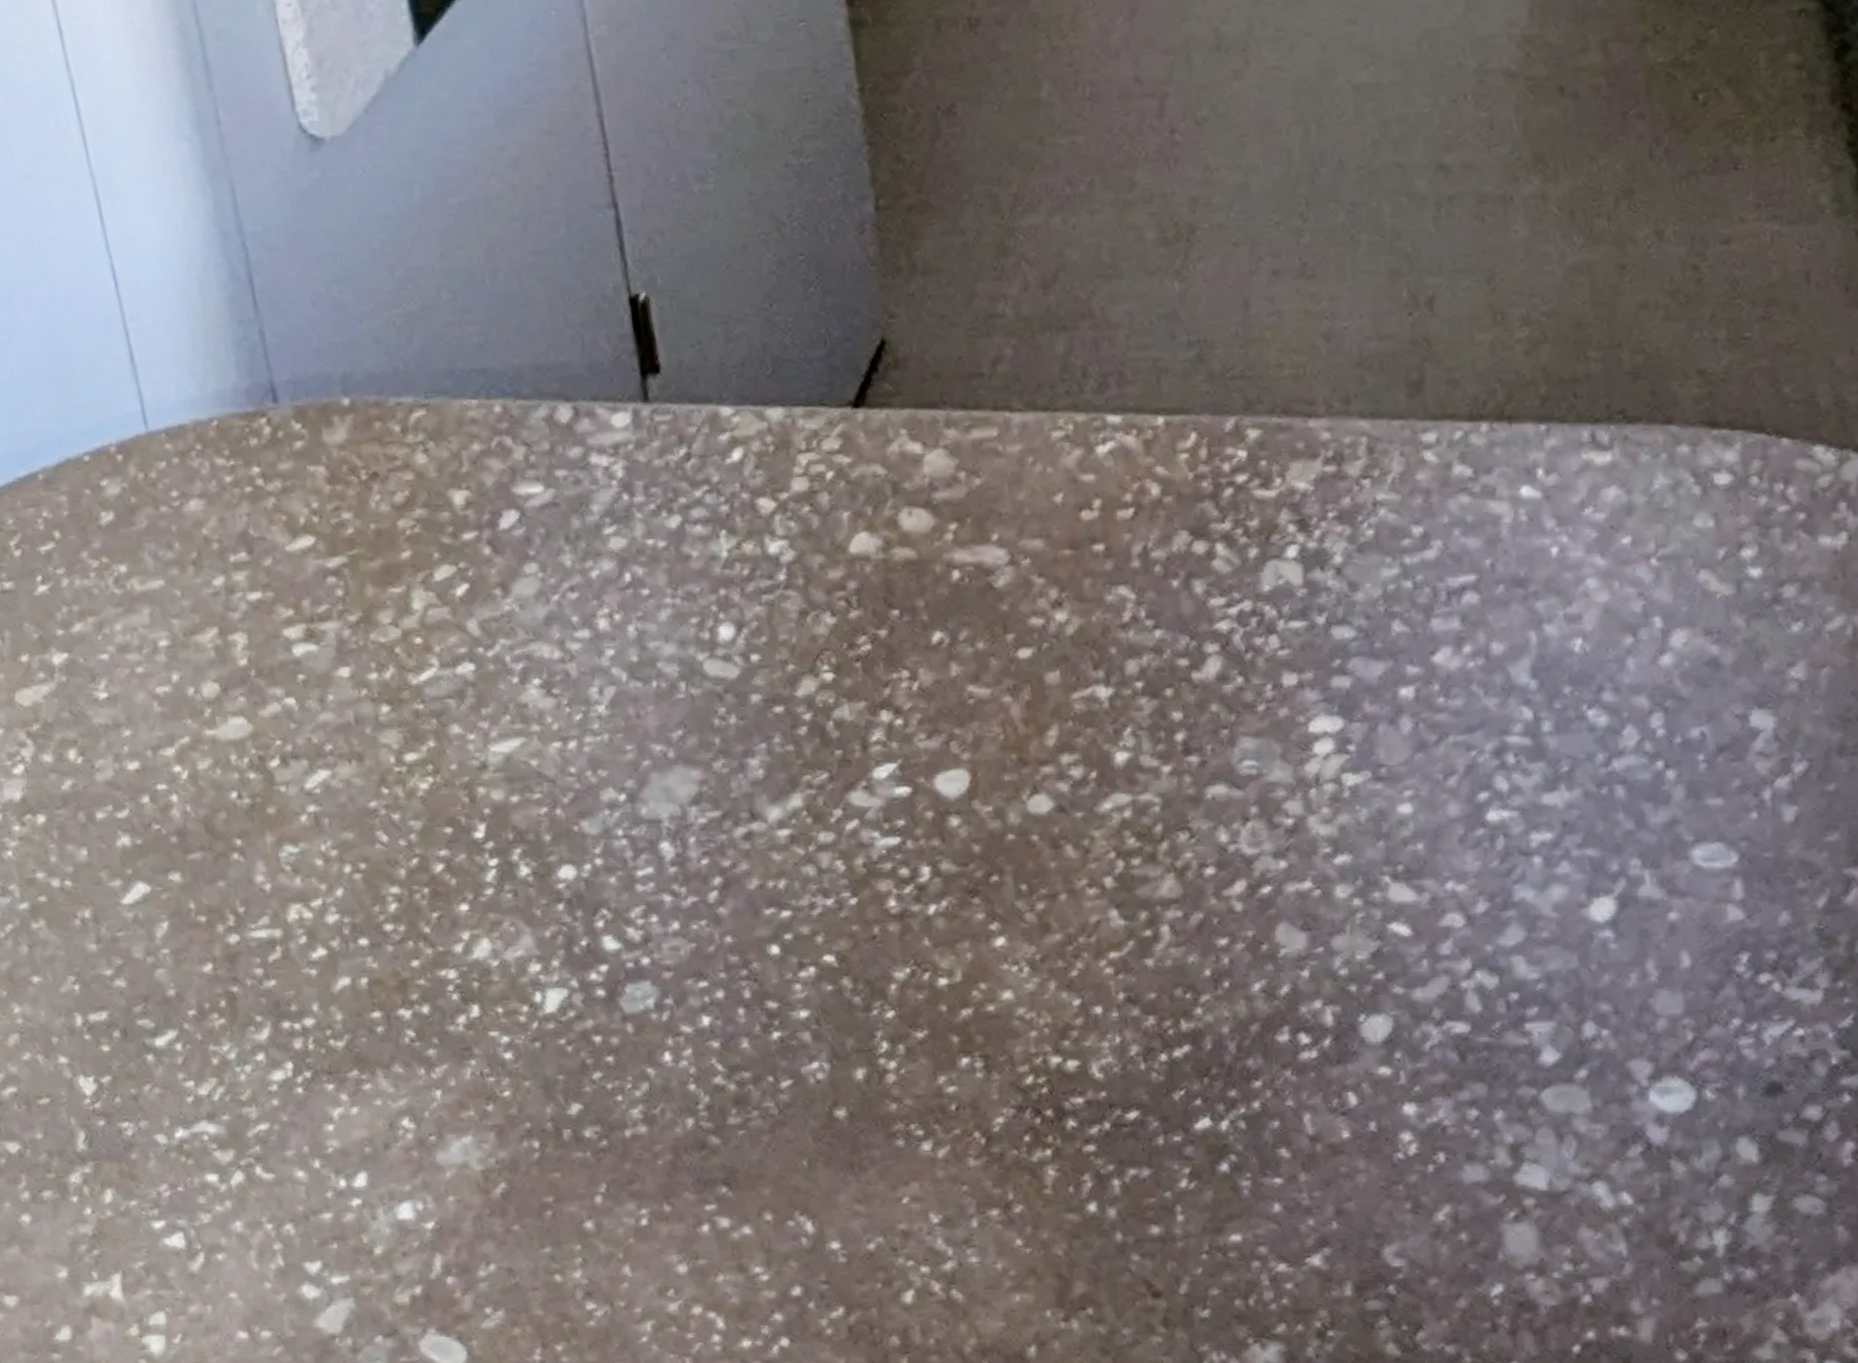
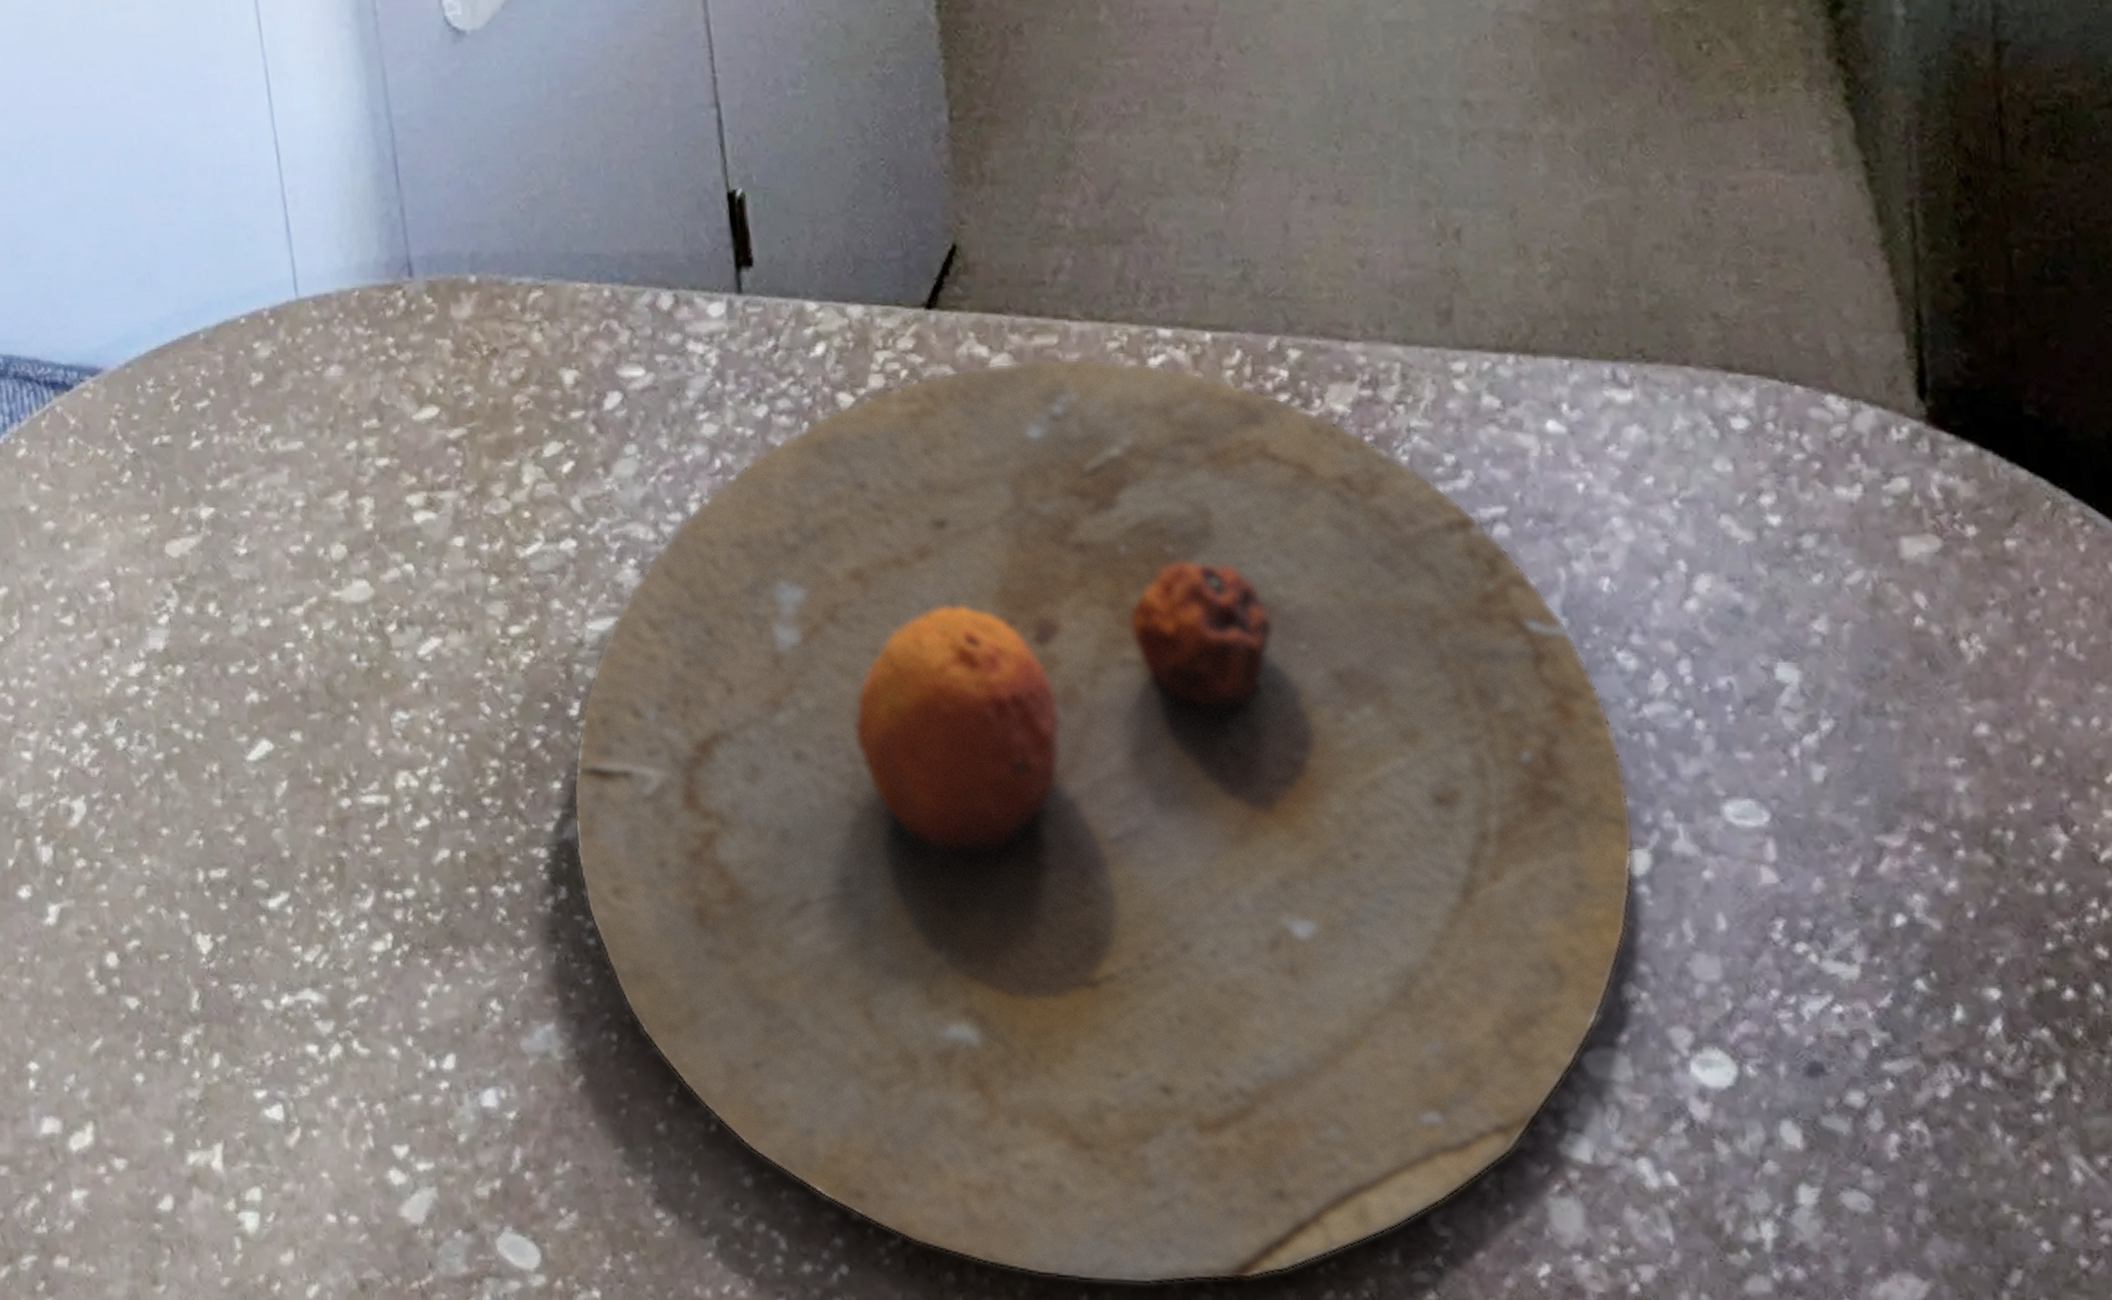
plate: none [481,449,1600,1334] -> present [572,358,1635,1285]

